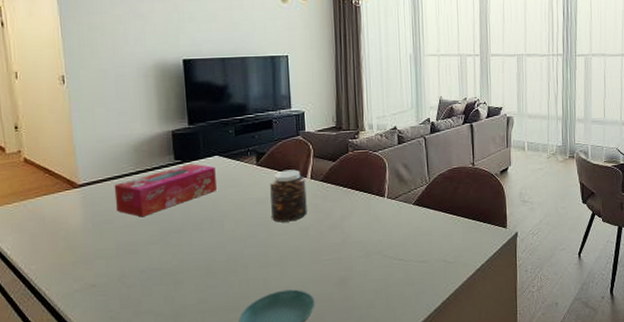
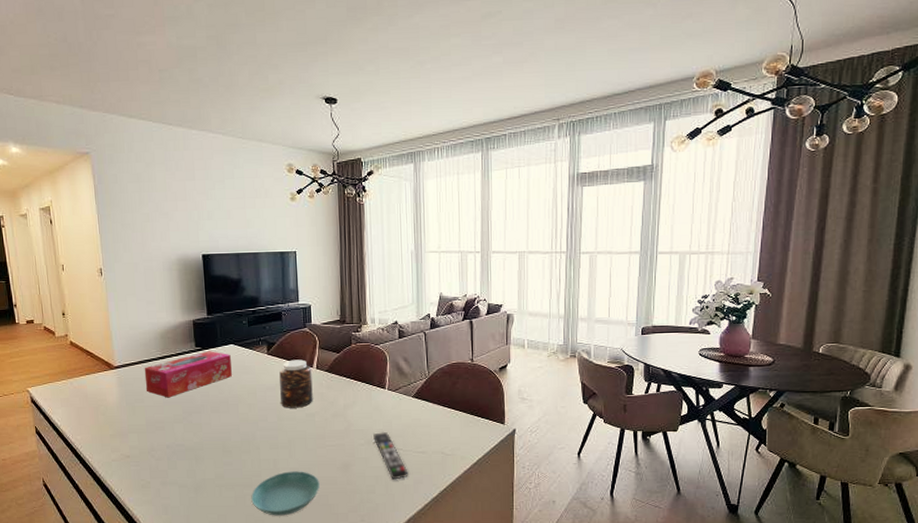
remote control: none [372,241,410,292] -> present [373,431,408,480]

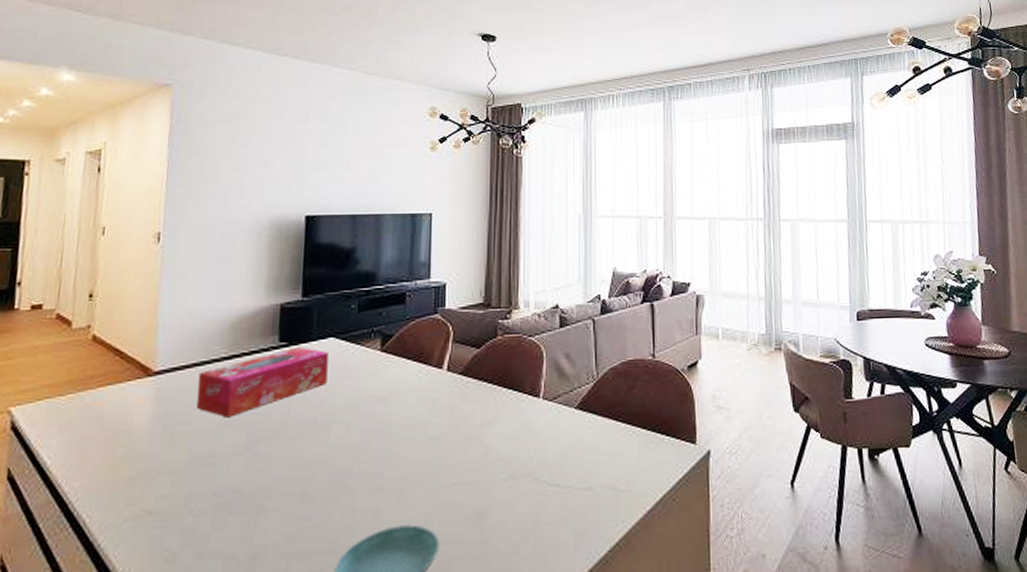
jar: present [279,359,313,408] -> none [393,358,441,429]
remote control: present [373,431,408,480] -> none [520,459,567,533]

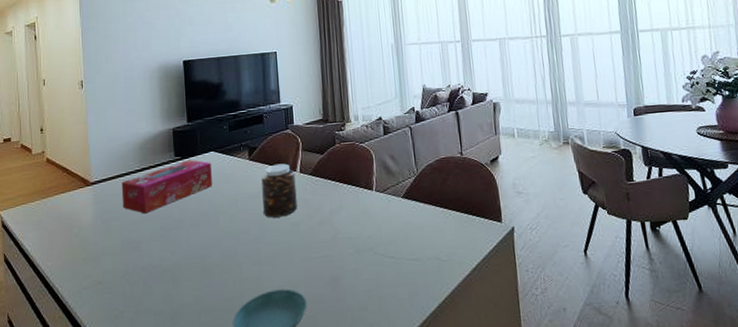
jar: none [393,358,441,429] -> present [261,163,298,218]

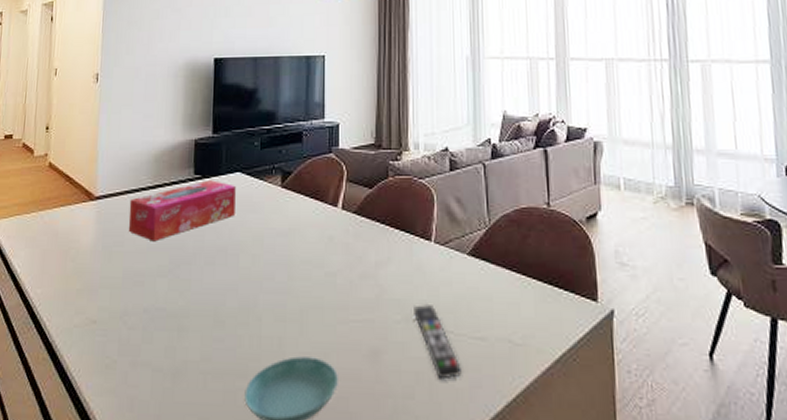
jar: present [261,163,298,218] -> none [294,195,336,264]
remote control: none [362,238,403,294] -> present [414,303,462,380]

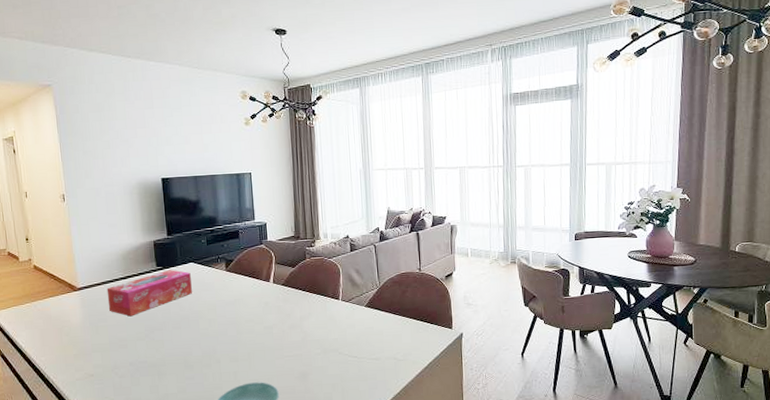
remote control: present [414,303,462,380] -> none [329,340,363,387]

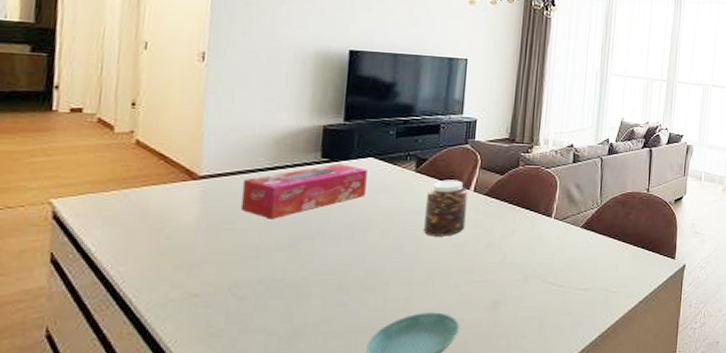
jar: none [238,275,271,322] -> present [424,179,468,236]

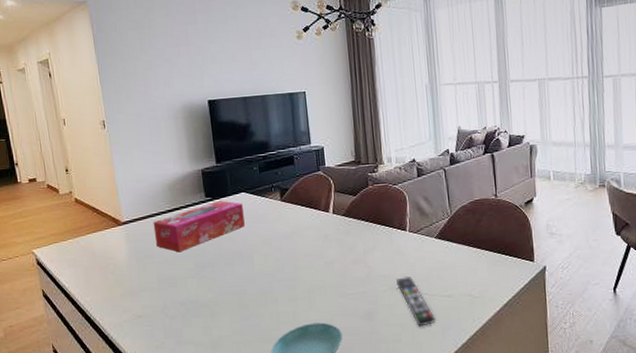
jar: present [424,179,468,236] -> none [294,204,331,257]
remote control: none [531,265,567,321] -> present [396,276,436,327]

